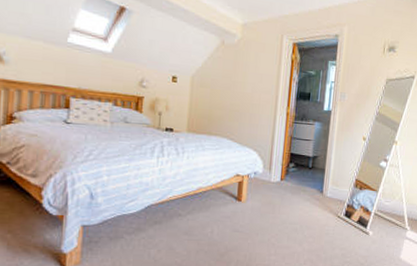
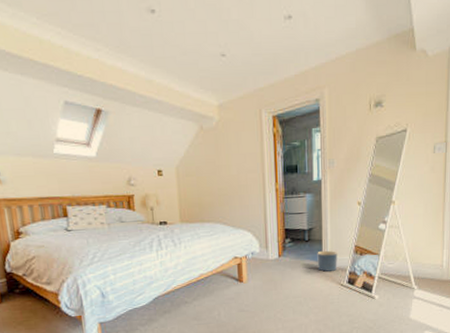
planter: none [317,179,338,202] -> present [317,250,337,272]

